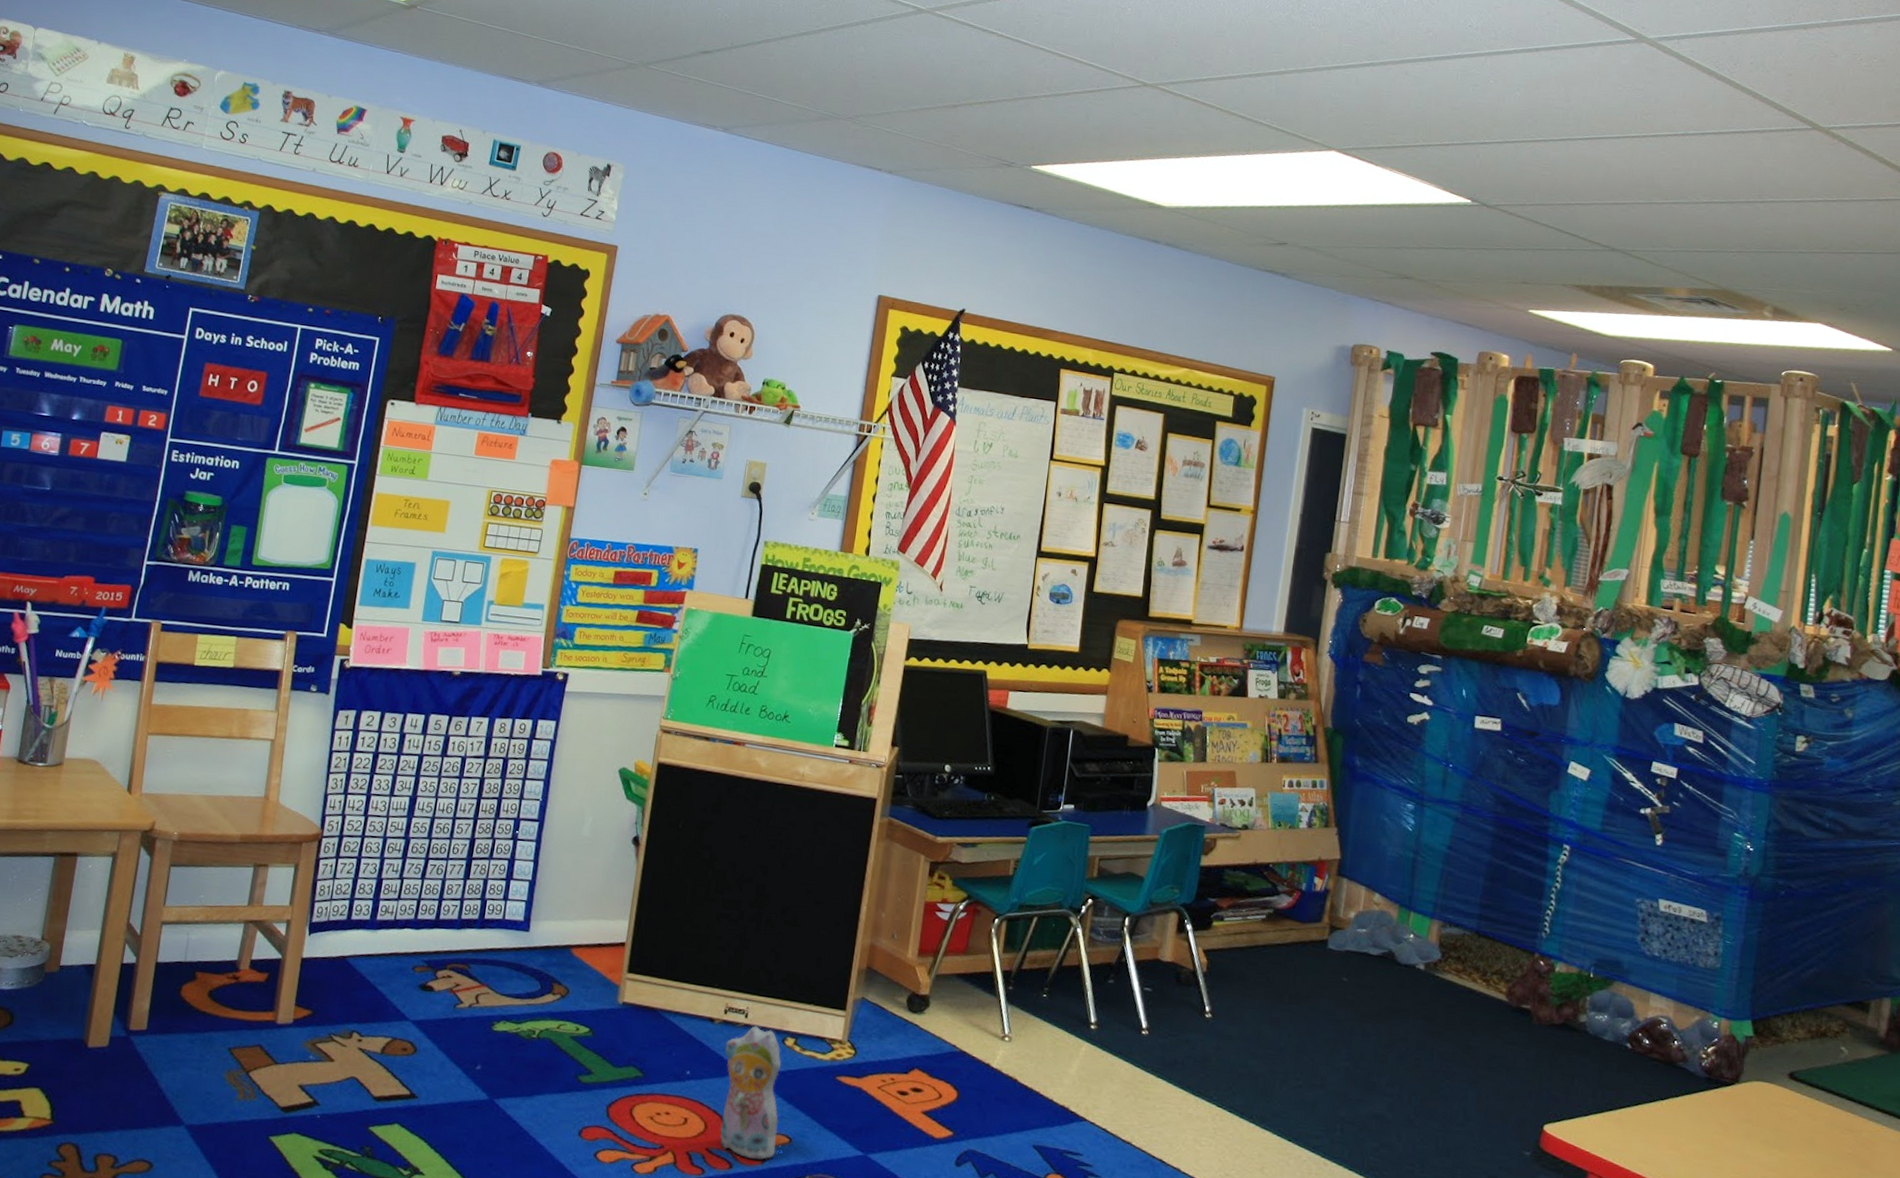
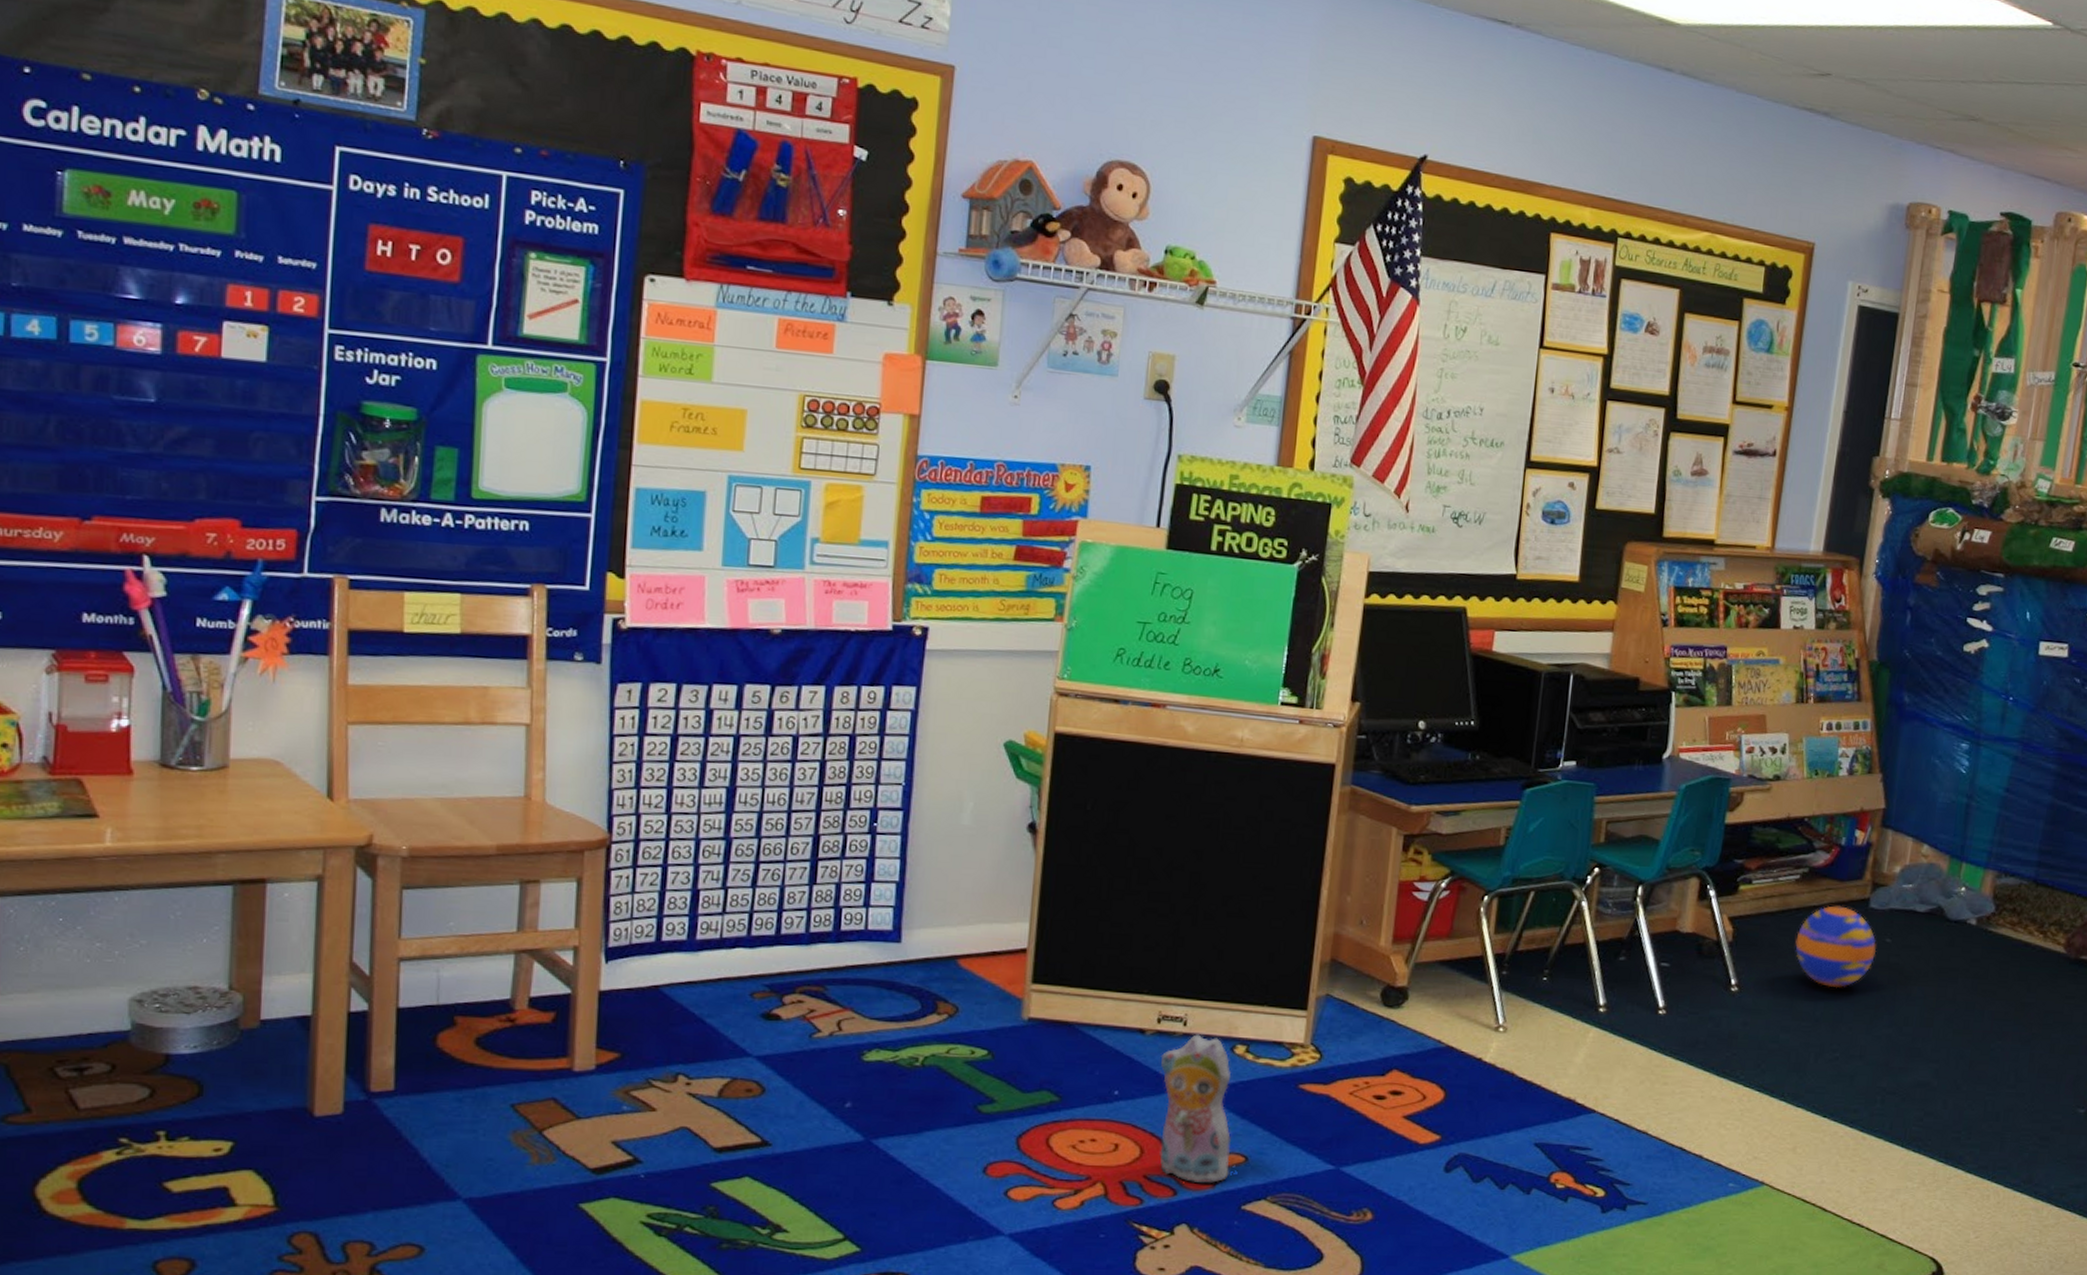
ball: none [1261,944,1335,1021] -> present [1795,905,1877,988]

